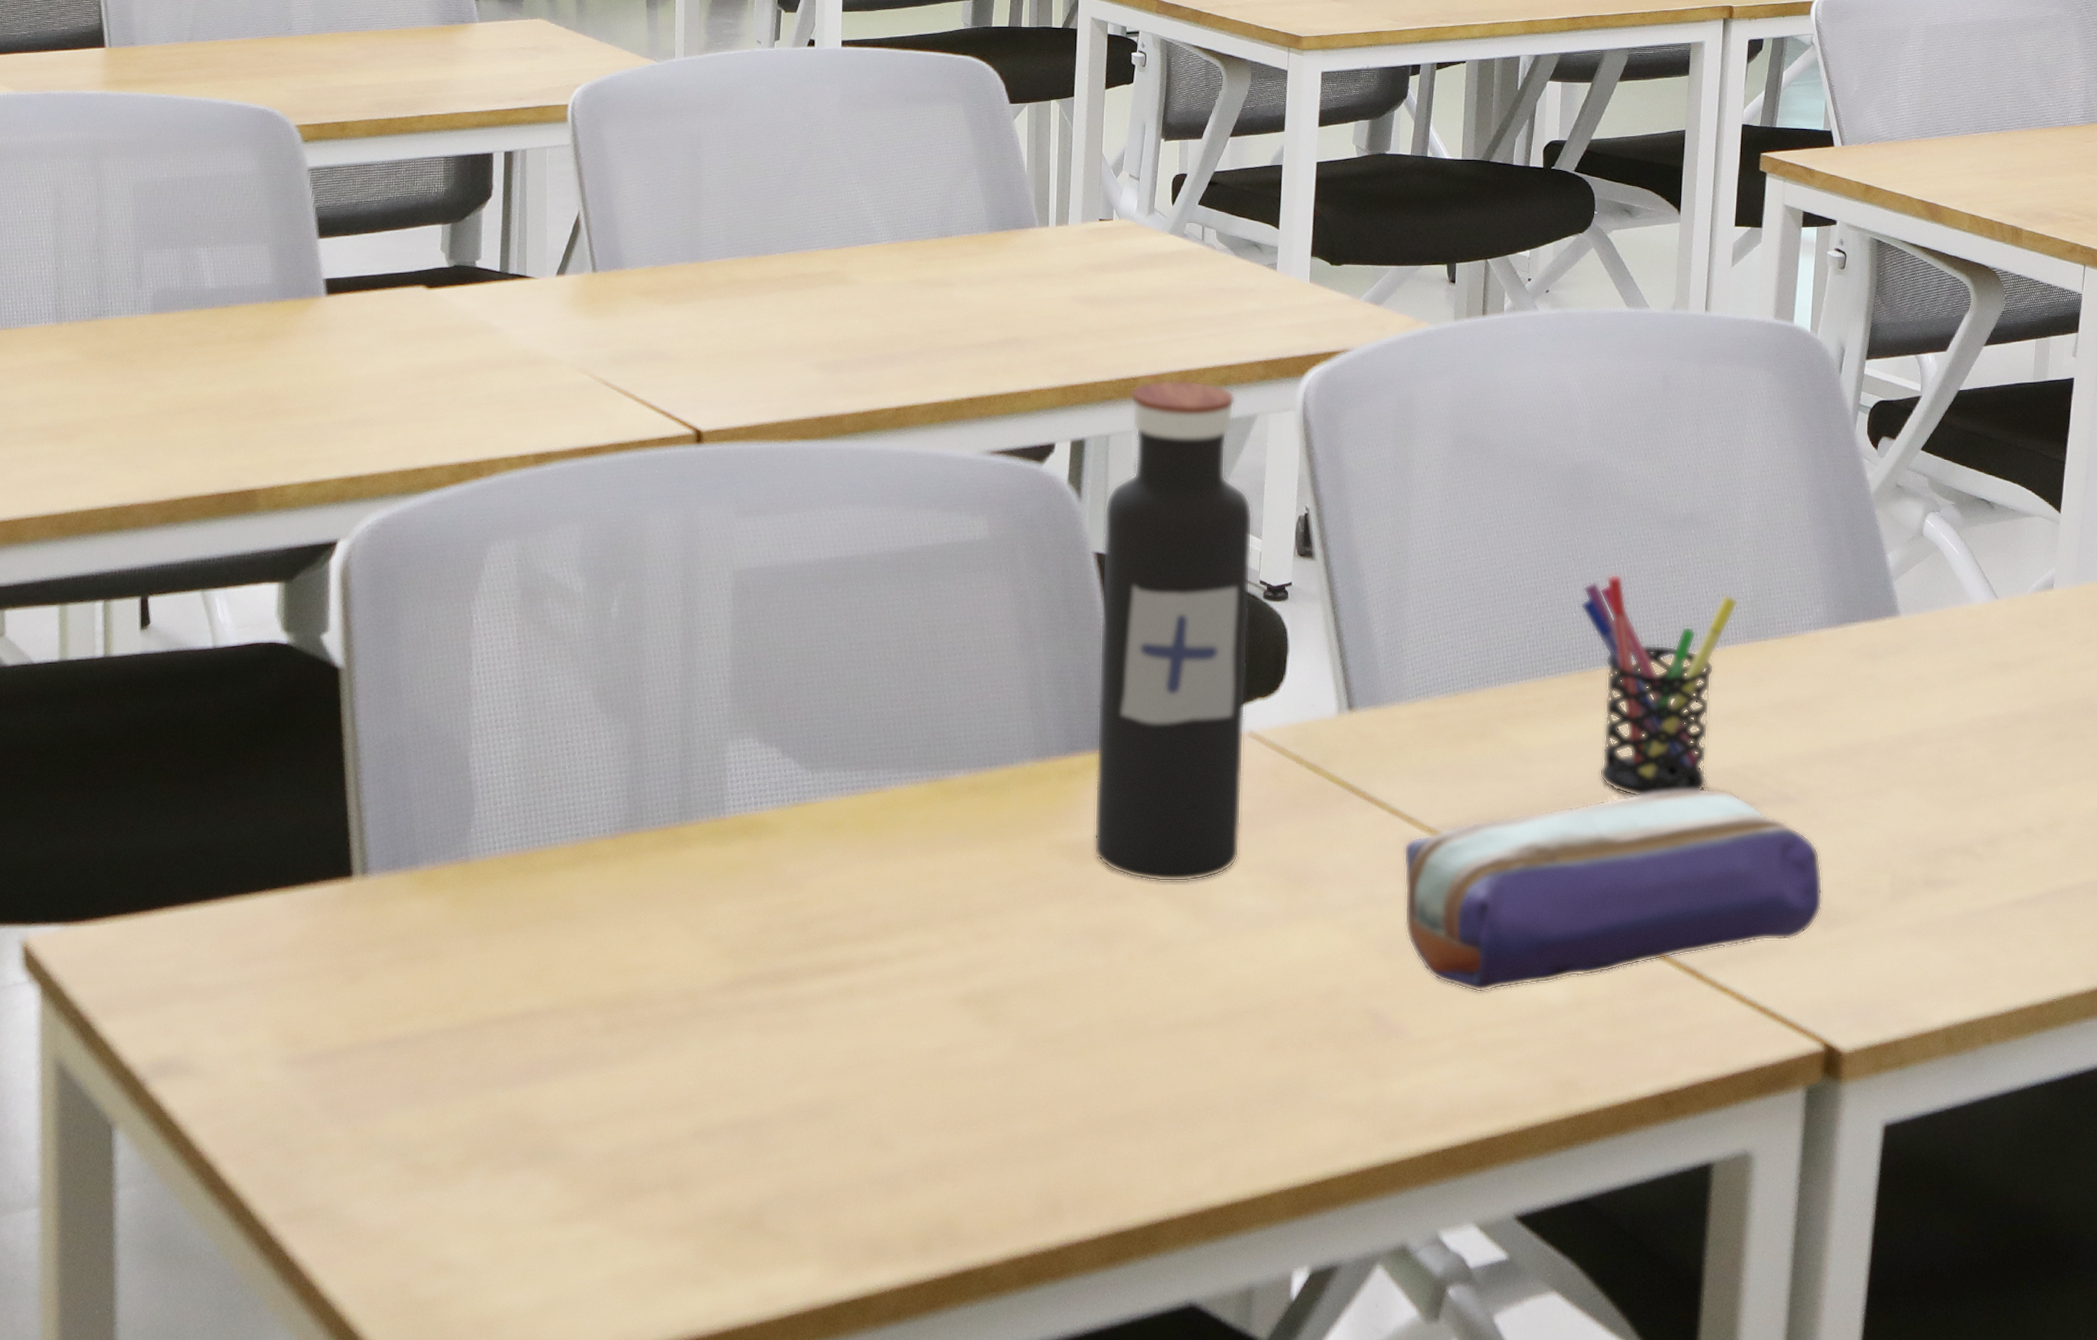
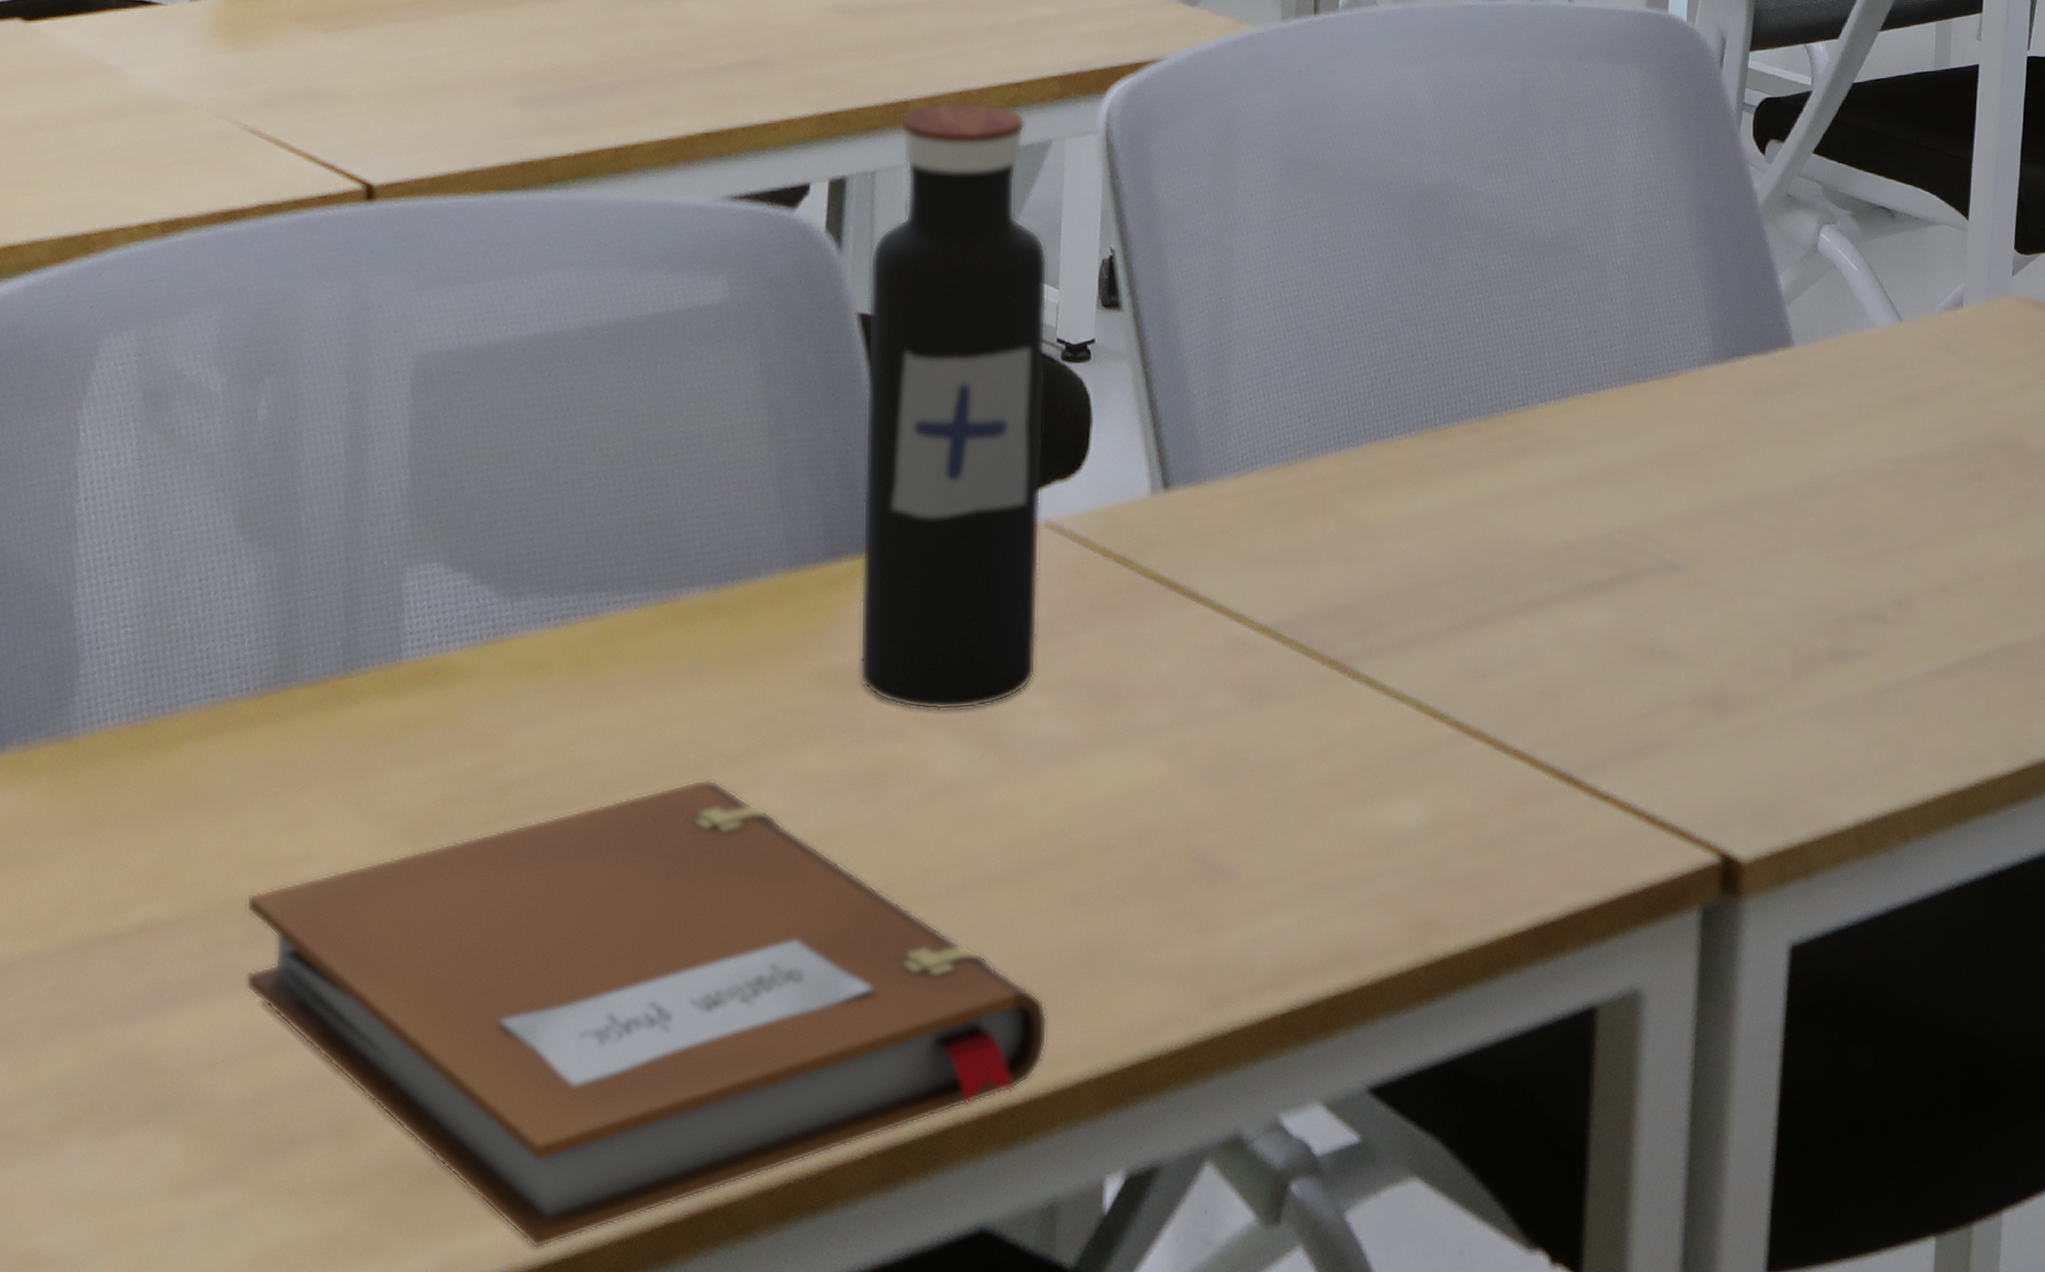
notebook: none [604,926,1246,1290] -> present [245,779,1047,1249]
pencil case: present [1403,788,1823,993] -> none [1231,559,1715,821]
pen holder: present [1580,574,1738,796] -> none [1433,312,1612,573]

